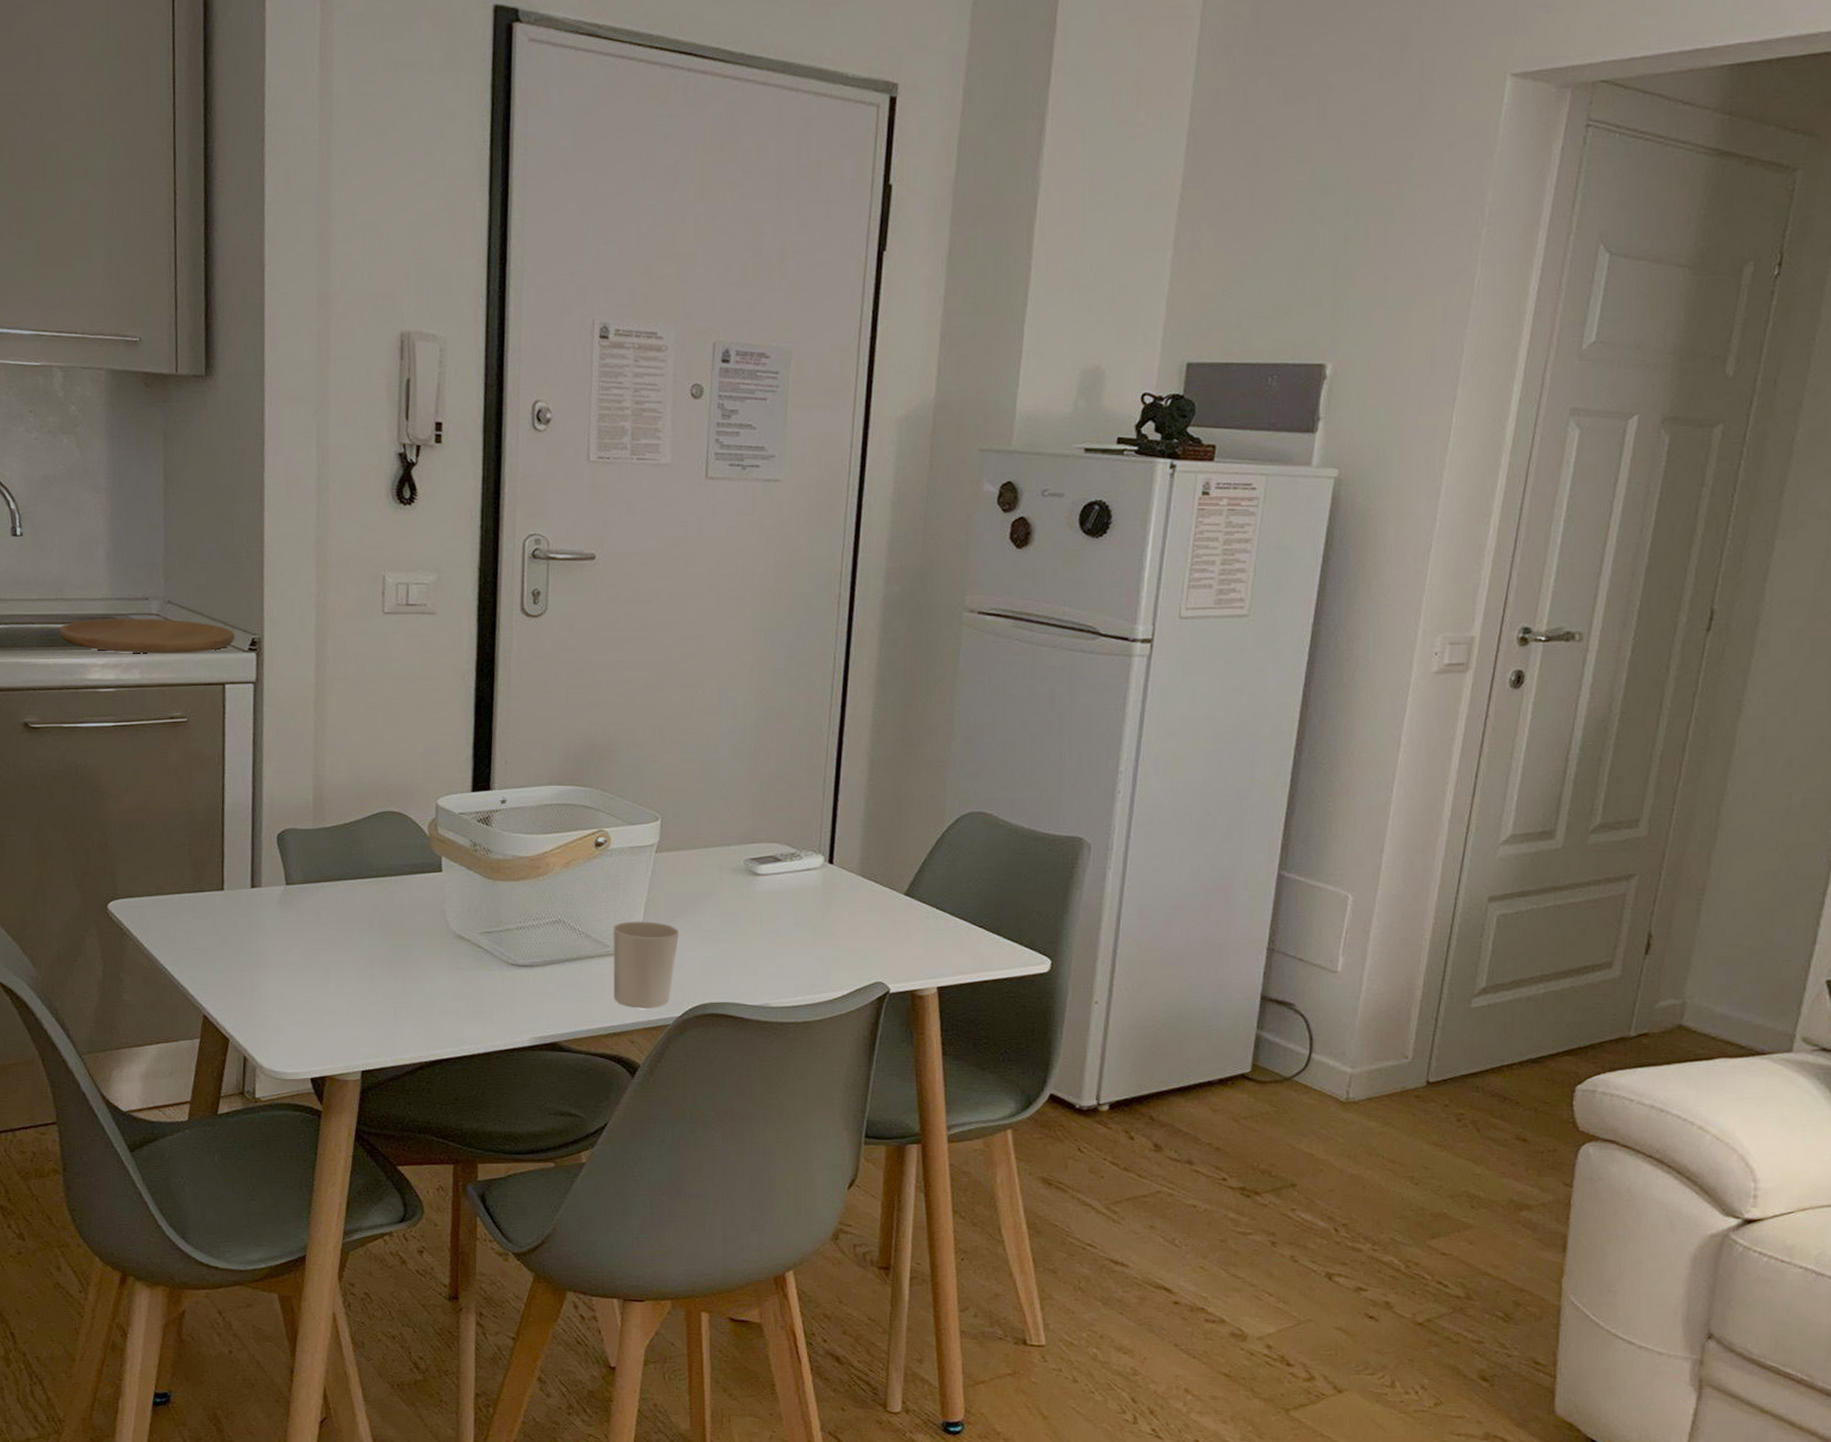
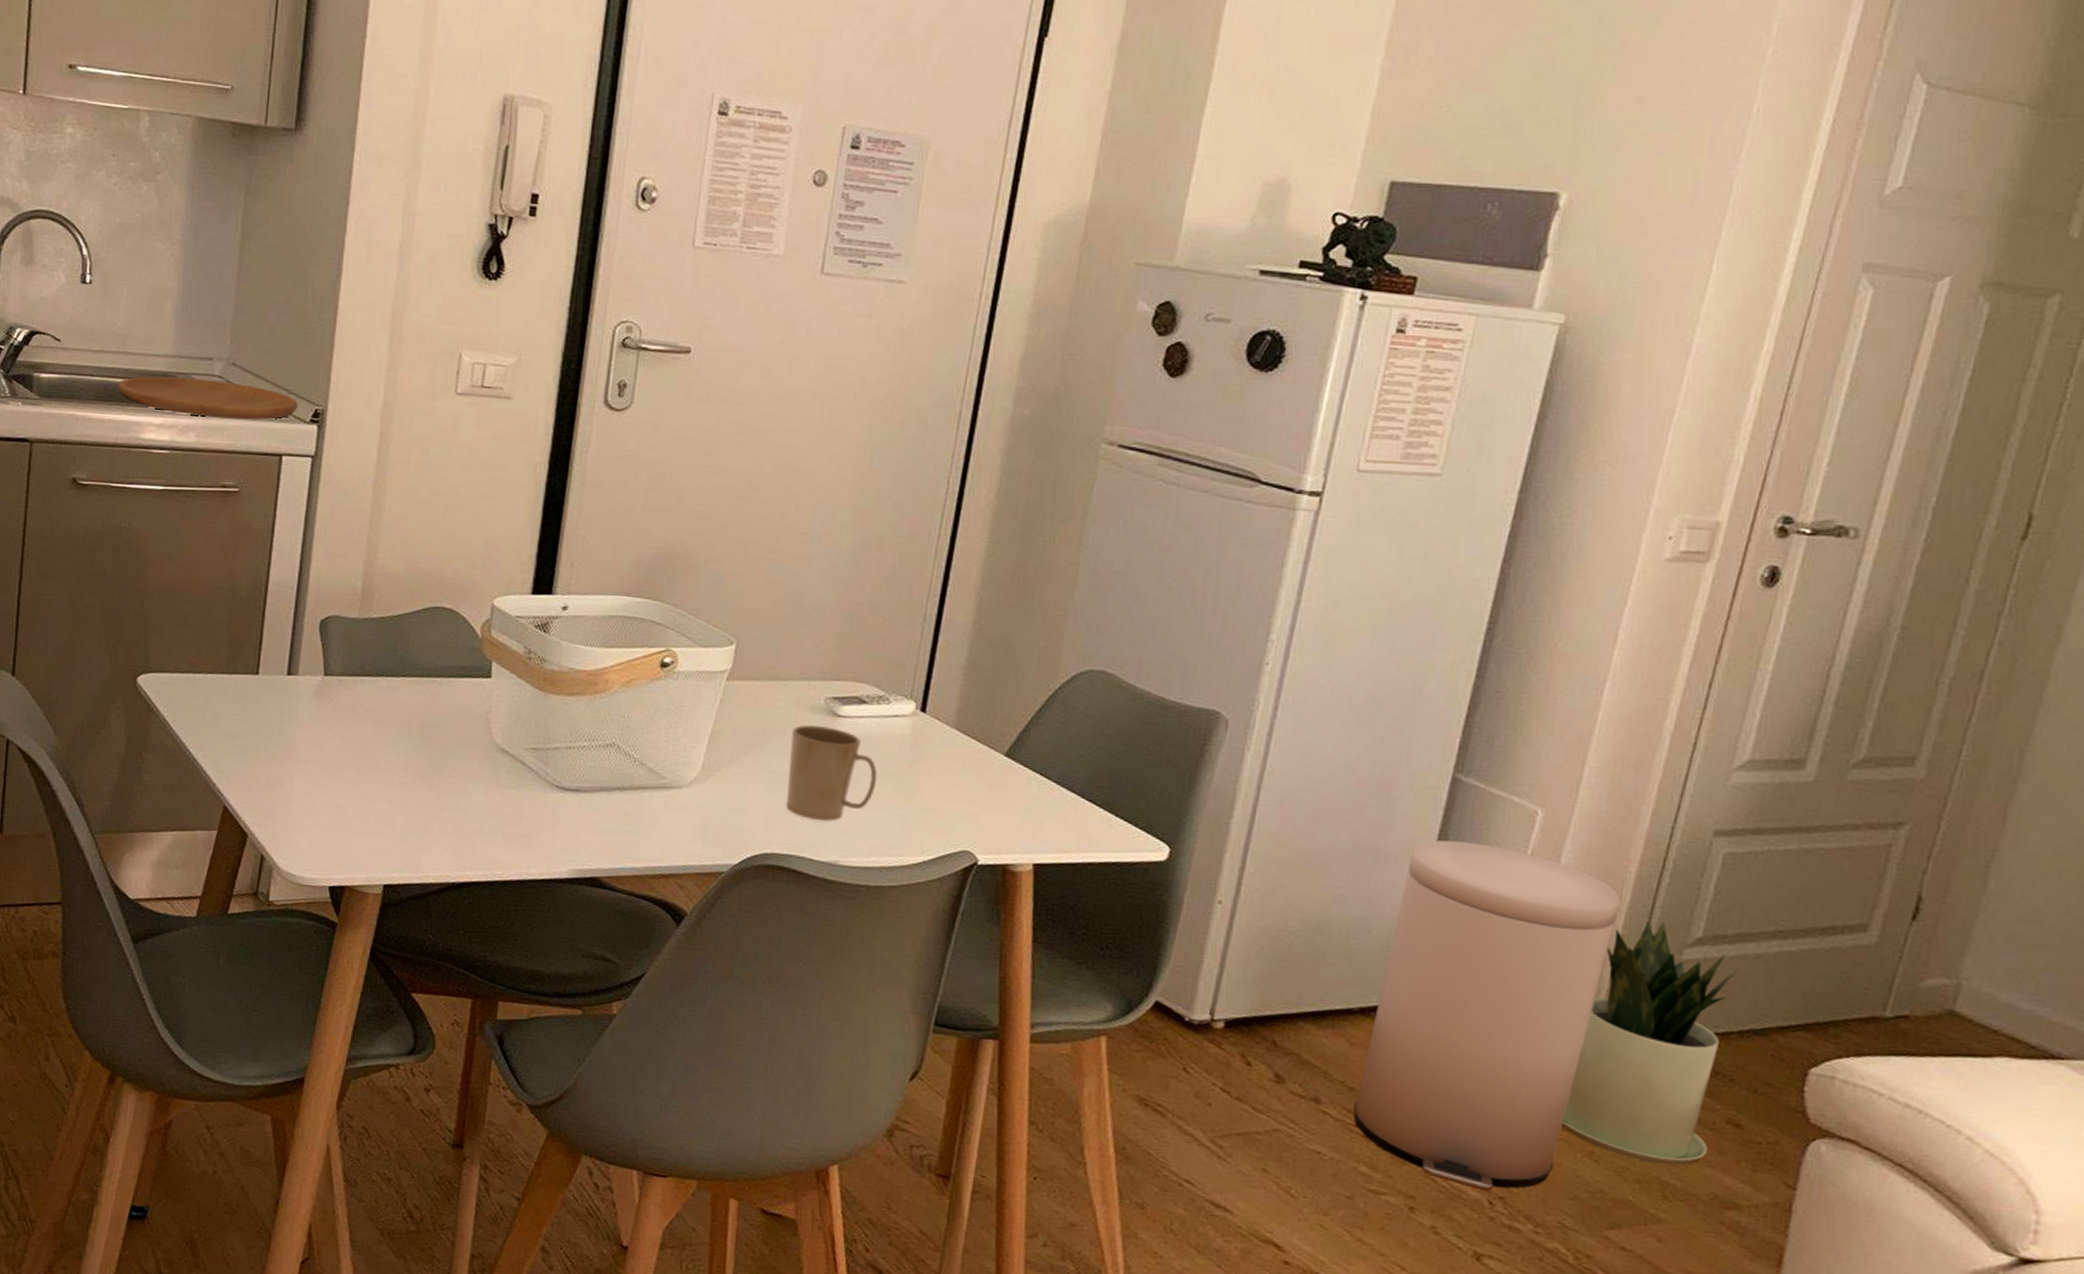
cup: present [613,921,680,1009] -> none [665,753,745,853]
mug: none [717,885,796,969] -> present [786,725,878,822]
pedal bin: none [1220,928,1419,1221] -> present [1353,840,1621,1192]
planter: none [1386,979,1517,1180] -> present [1560,921,1741,1166]

